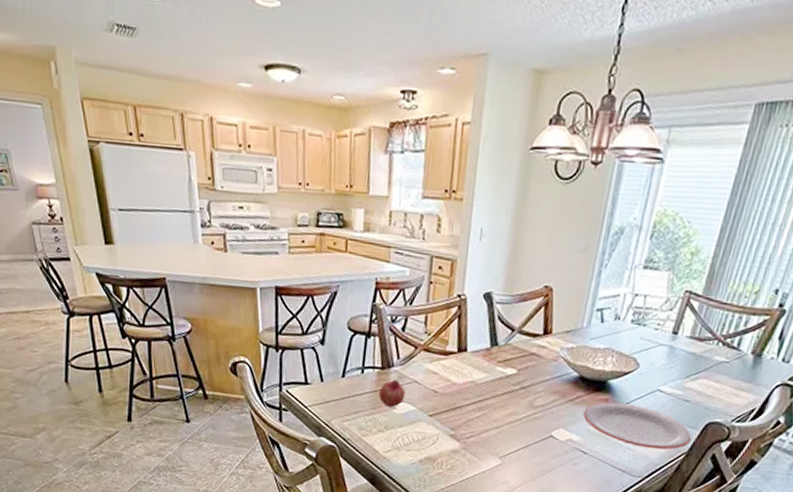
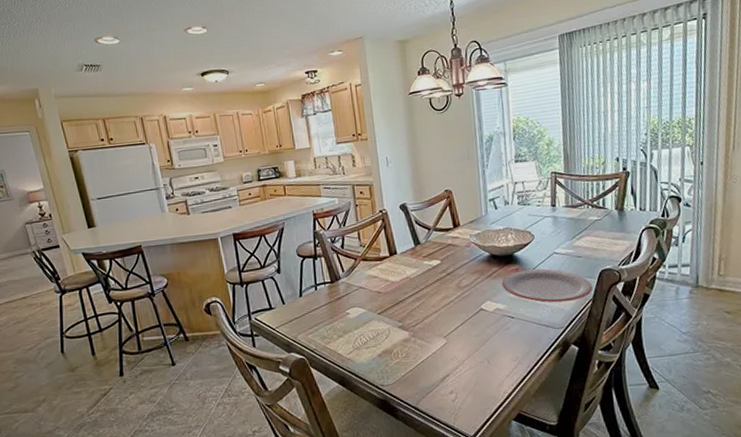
fruit: present [378,379,406,408] -> none [332,289,355,314]

